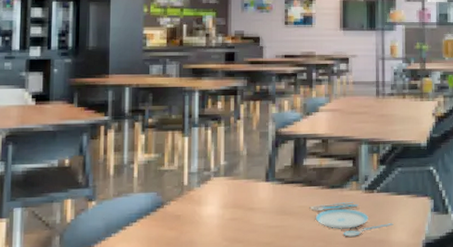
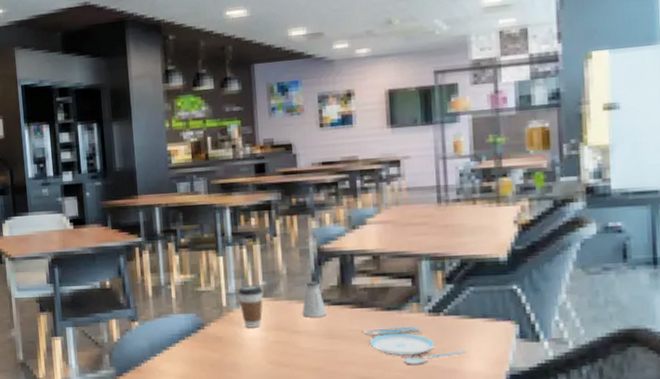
coffee cup: none [199,164,224,206] -> present [237,285,264,328]
saltshaker: none [258,161,280,195] -> present [302,281,327,318]

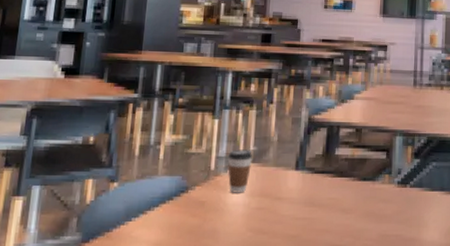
saltshaker: present [302,281,327,318] -> none [287,149,310,185]
plate: present [362,325,467,364] -> none [339,195,426,233]

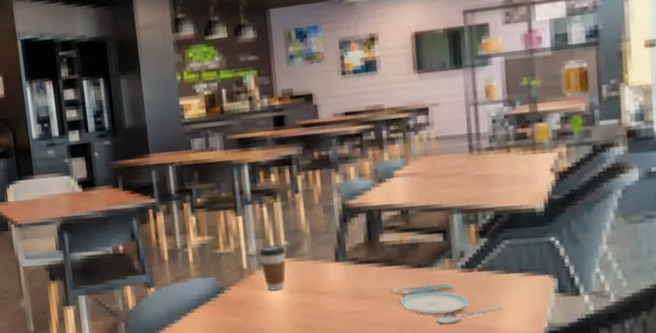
plate: none [339,195,426,233] -> present [391,282,503,324]

